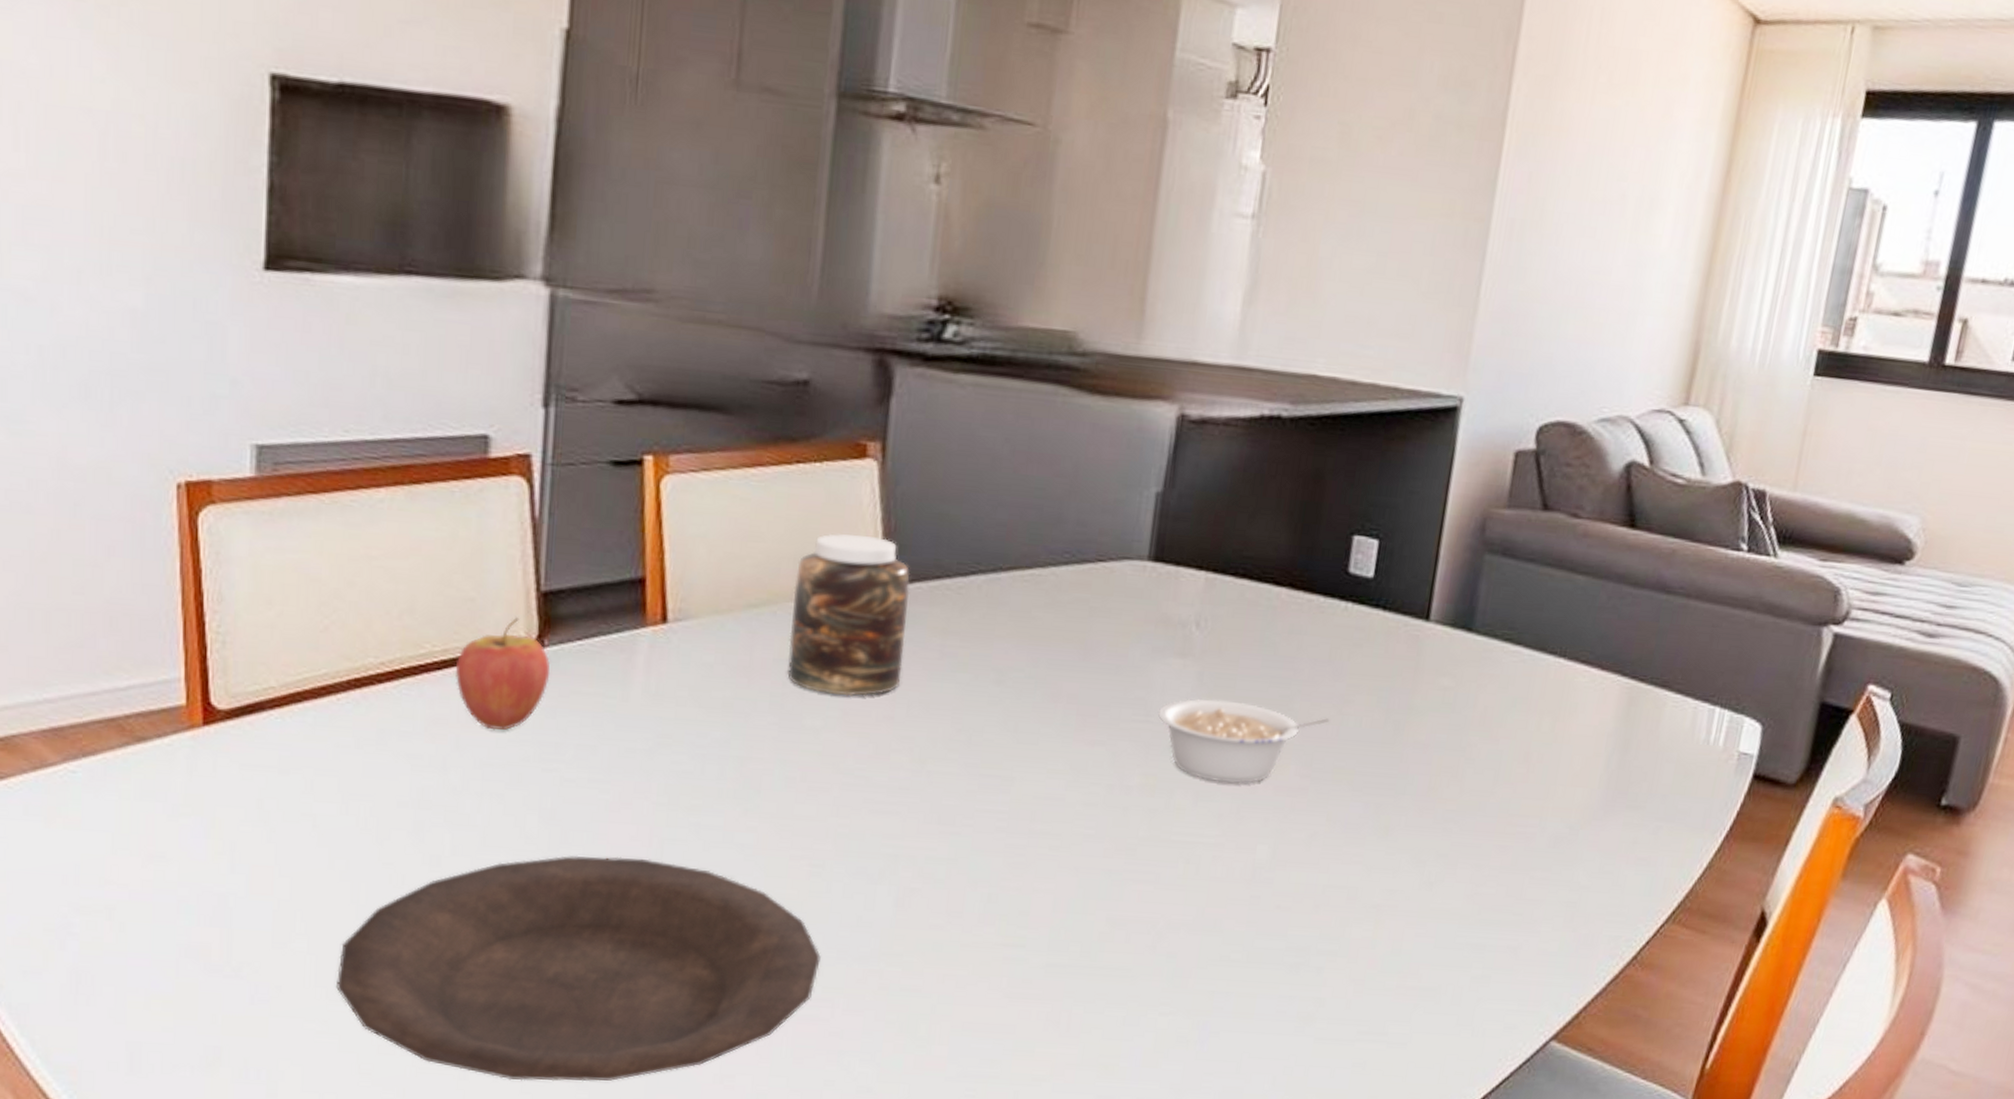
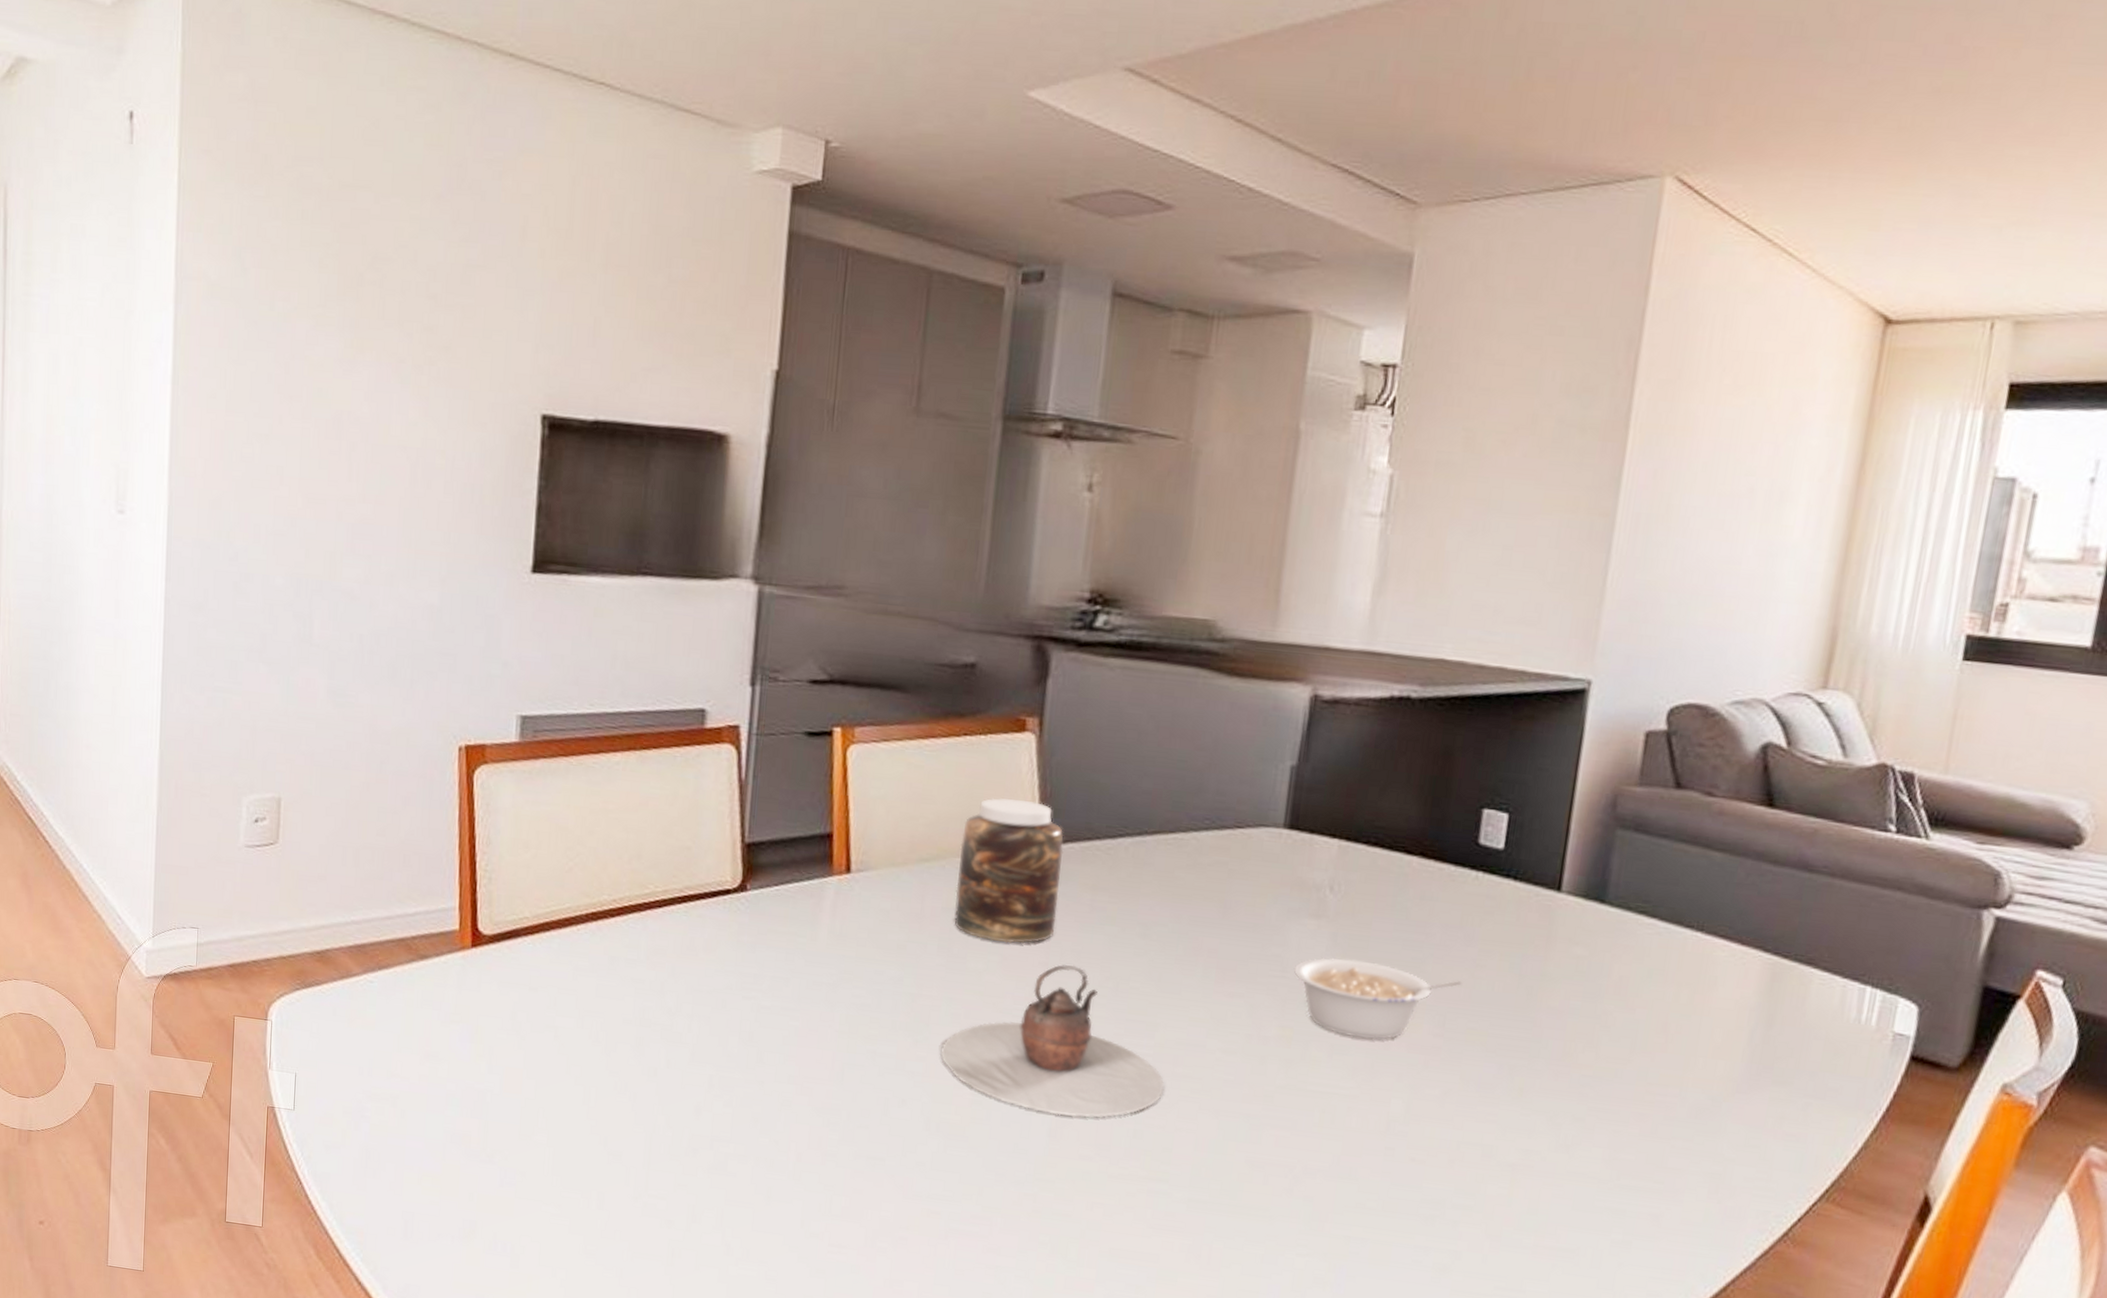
plate: present [336,855,821,1082] -> none [569,1073,981,1277]
fruit: present [455,617,550,730] -> none [673,864,751,961]
teapot: none [774,717,1022,884] -> present [940,965,1165,1118]

